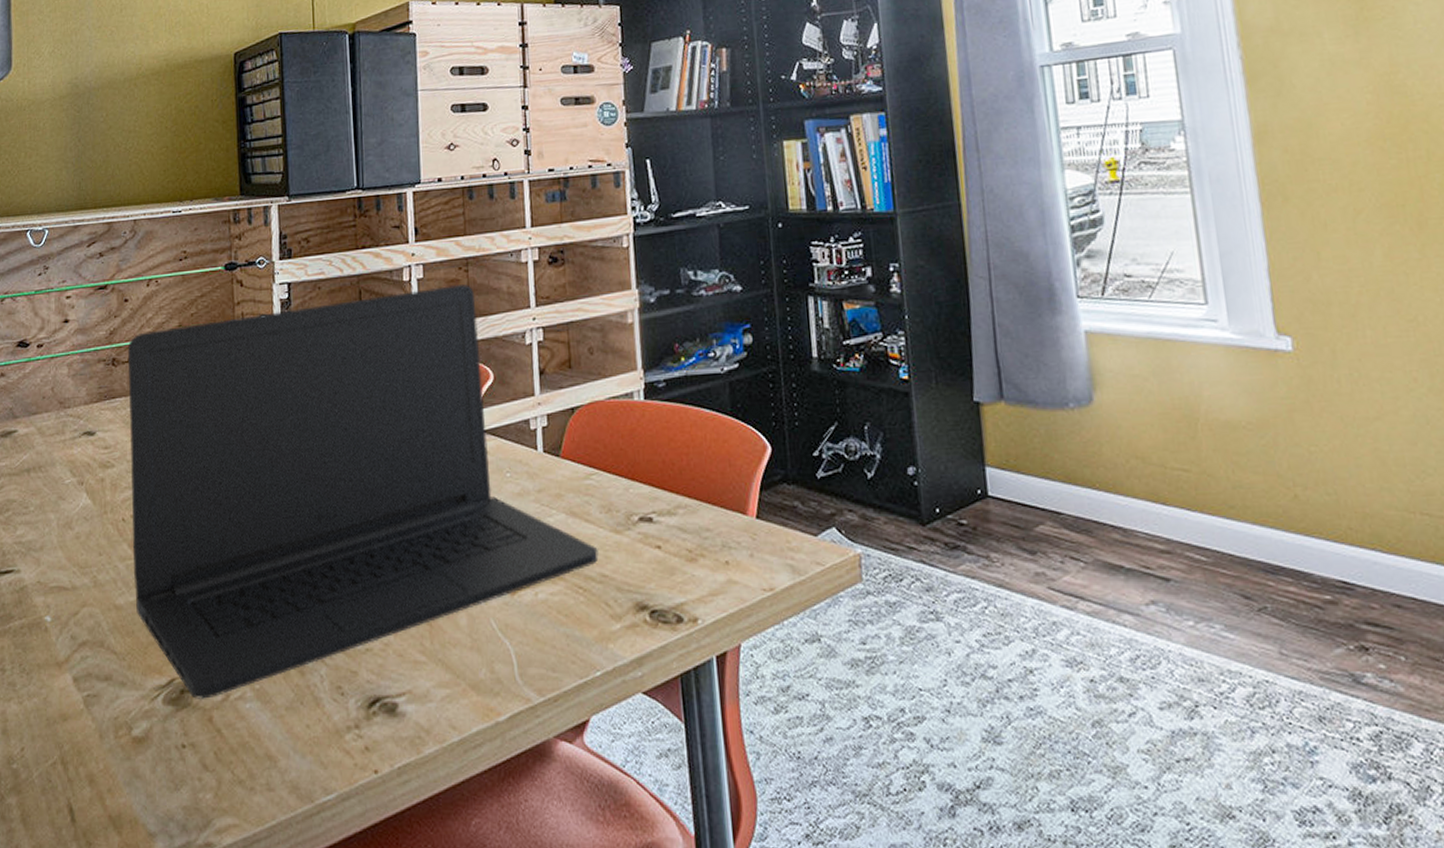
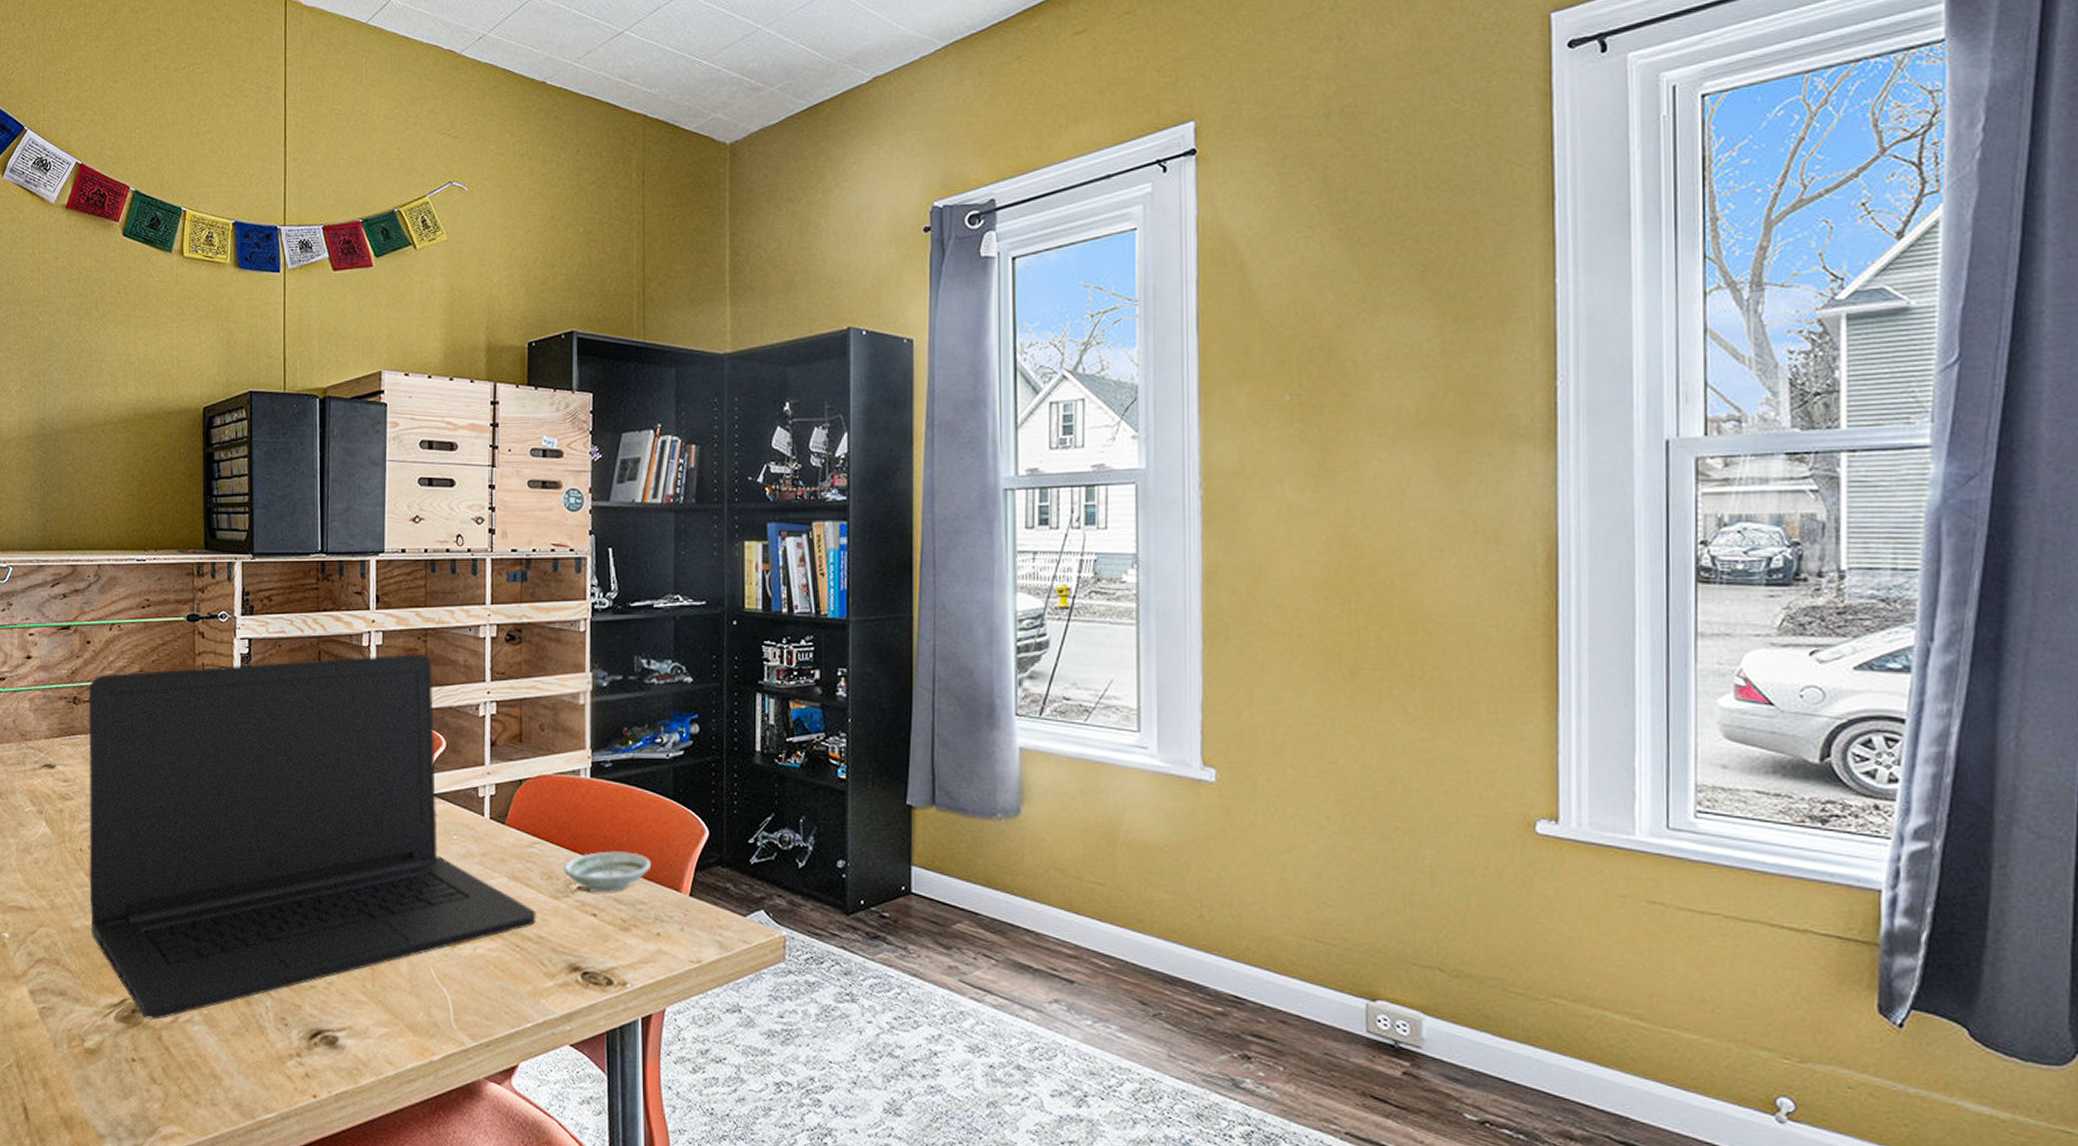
saucer: none [623,476,715,522] -> present [564,851,652,892]

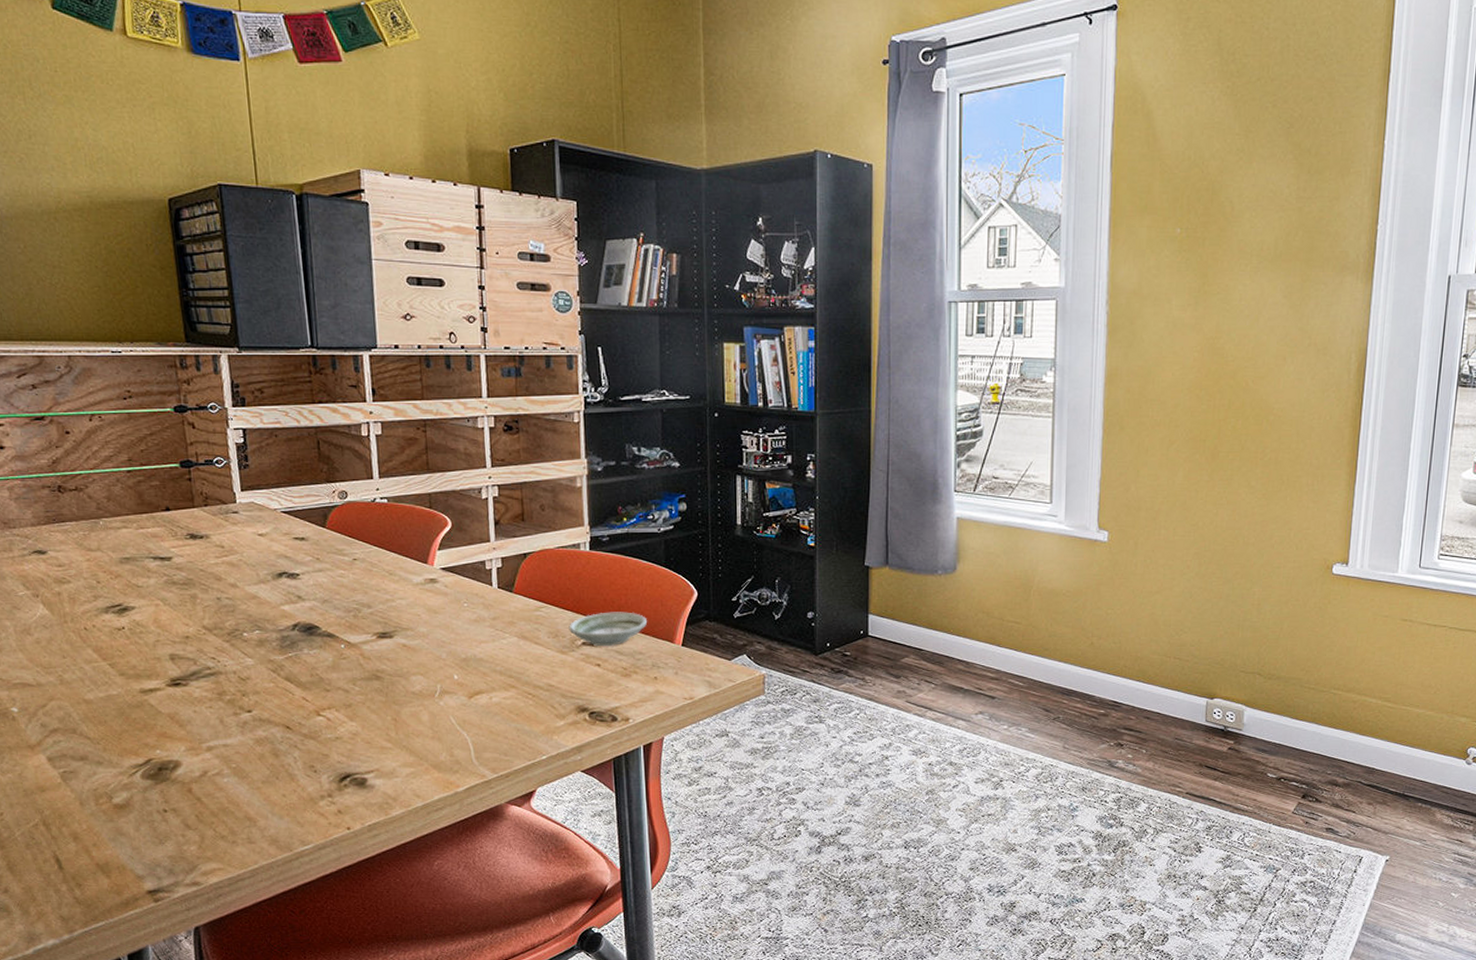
laptop: present [89,654,537,1019] -> none [74,443,546,775]

